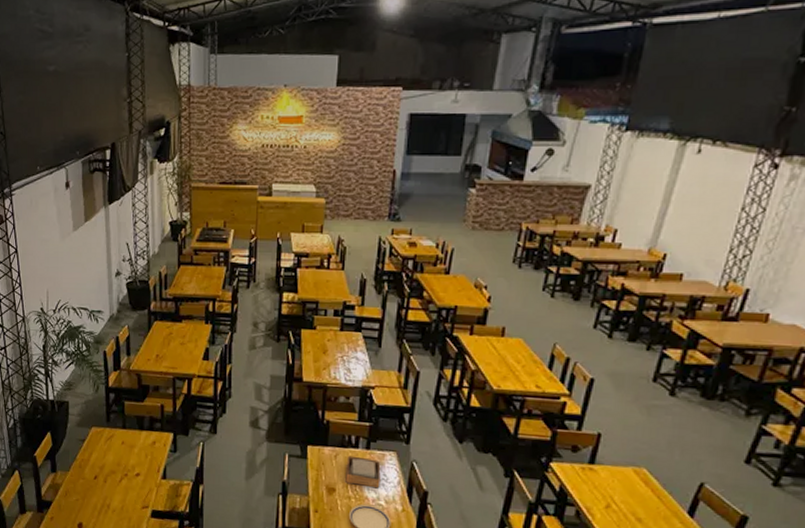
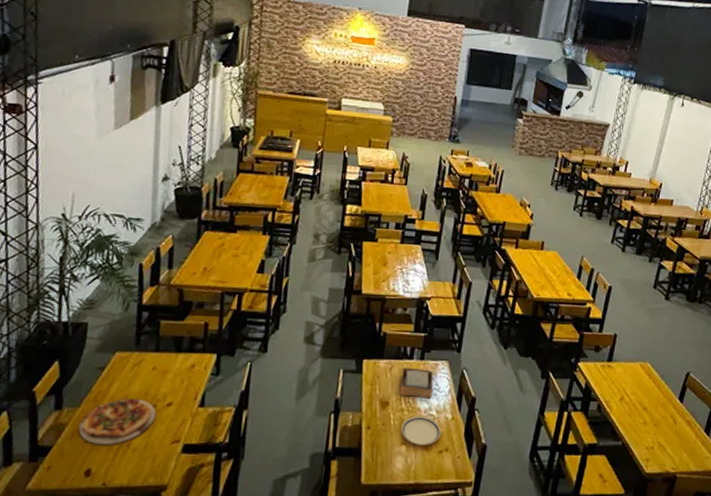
pizza: none [70,466,128,505] -> present [78,397,156,446]

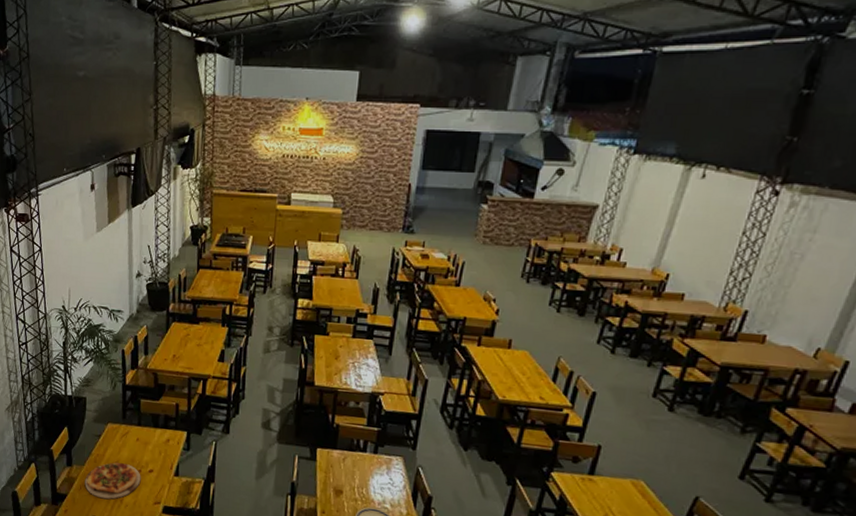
napkin holder: present [399,367,434,399] -> none [353,459,388,492]

